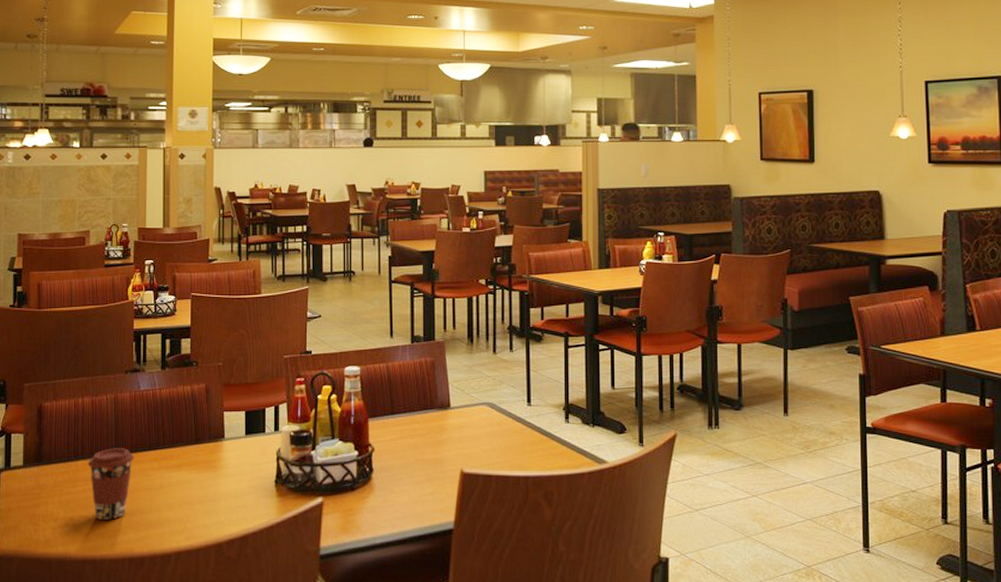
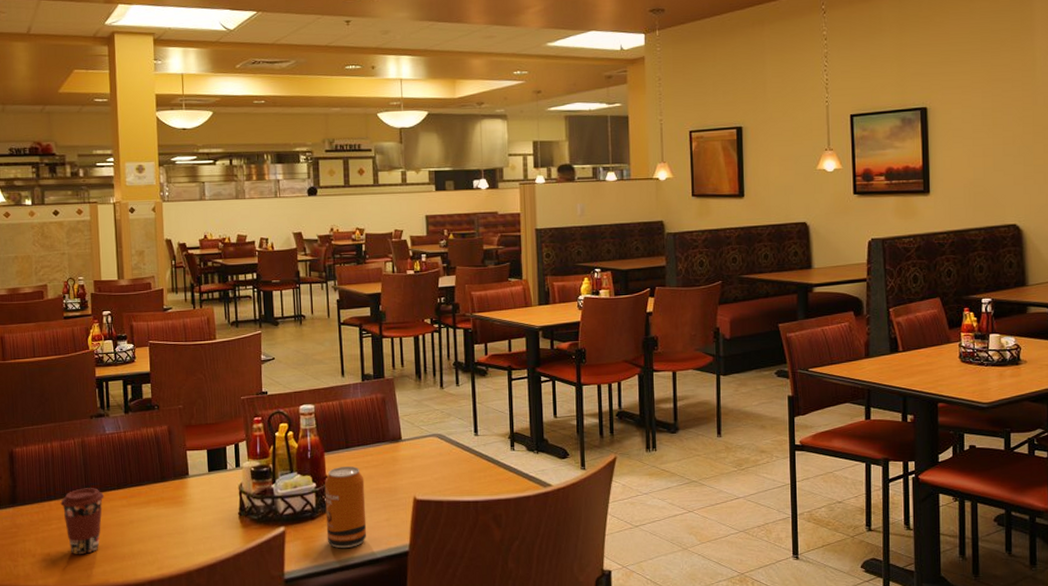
soda can: none [367,433,410,524] -> present [324,466,367,549]

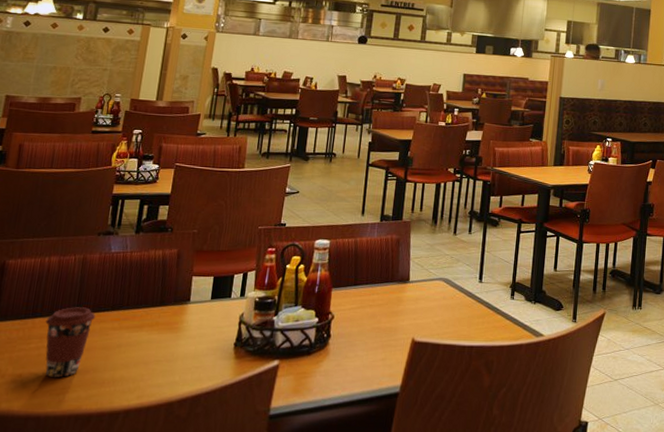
soda can: present [324,466,367,549] -> none [319,303,367,387]

